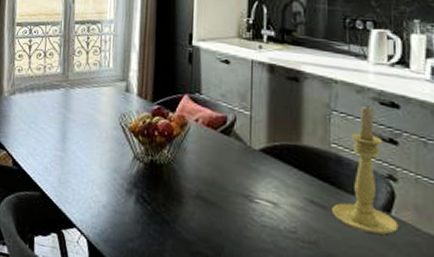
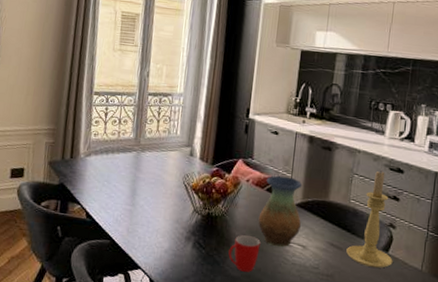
mug: none [179,188,218,235] -> present [228,235,261,272]
vase: none [213,113,268,204] -> present [258,175,302,247]

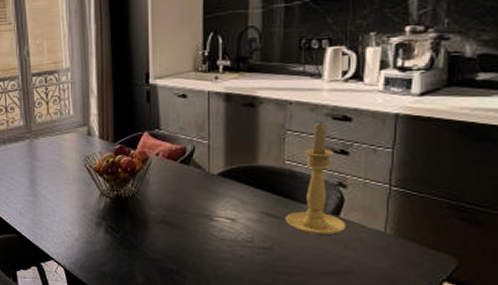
mug: present [228,235,261,272] -> none [146,214,181,253]
vase: present [258,175,302,247] -> none [175,144,226,223]

